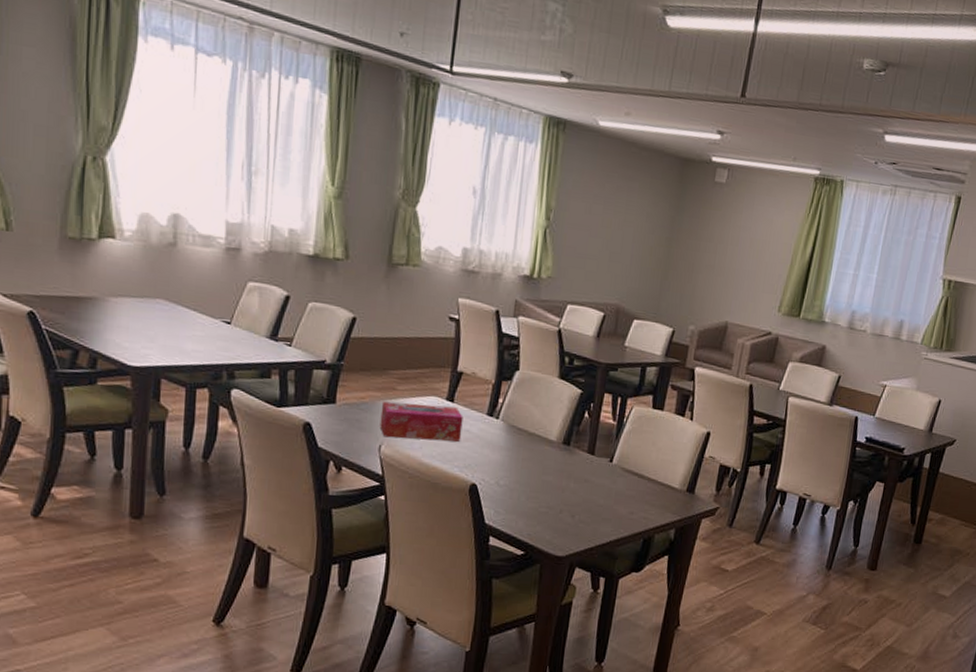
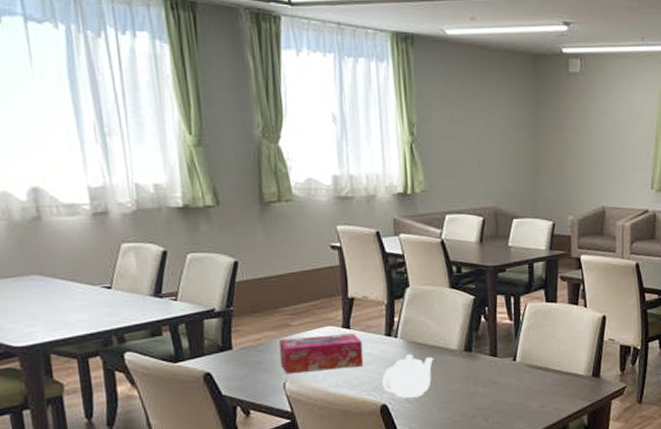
teapot: none [475,438,531,482] -> present [382,354,434,398]

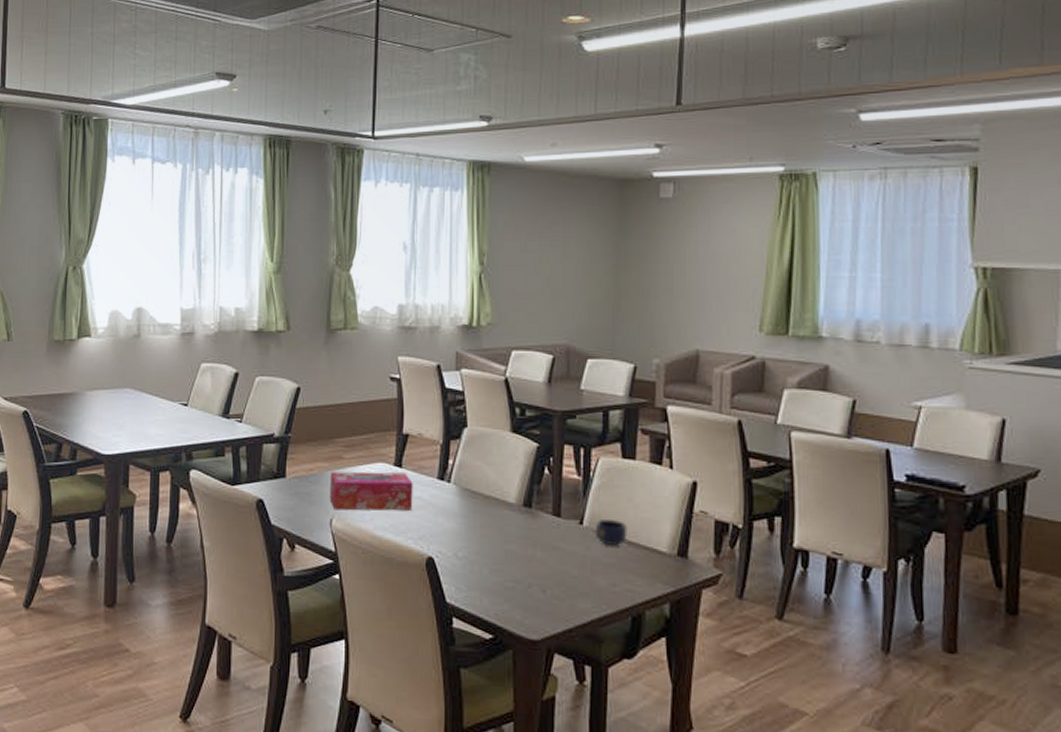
teapot: present [382,354,434,398] -> none [430,503,489,554]
mug: none [525,354,553,376] -> present [594,520,628,547]

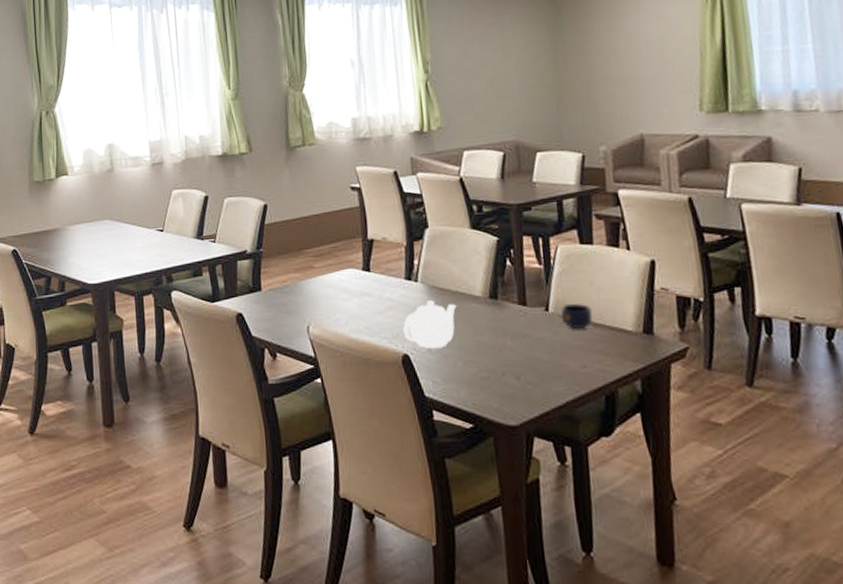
tissue box: present [329,471,413,511] -> none [302,276,384,318]
teapot: none [430,503,489,554] -> present [403,300,457,349]

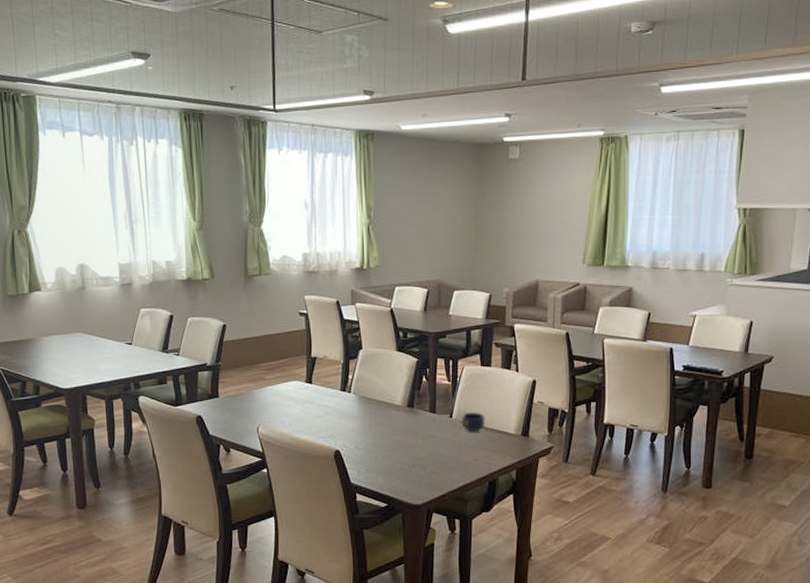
teapot: present [403,300,457,349] -> none [336,408,381,446]

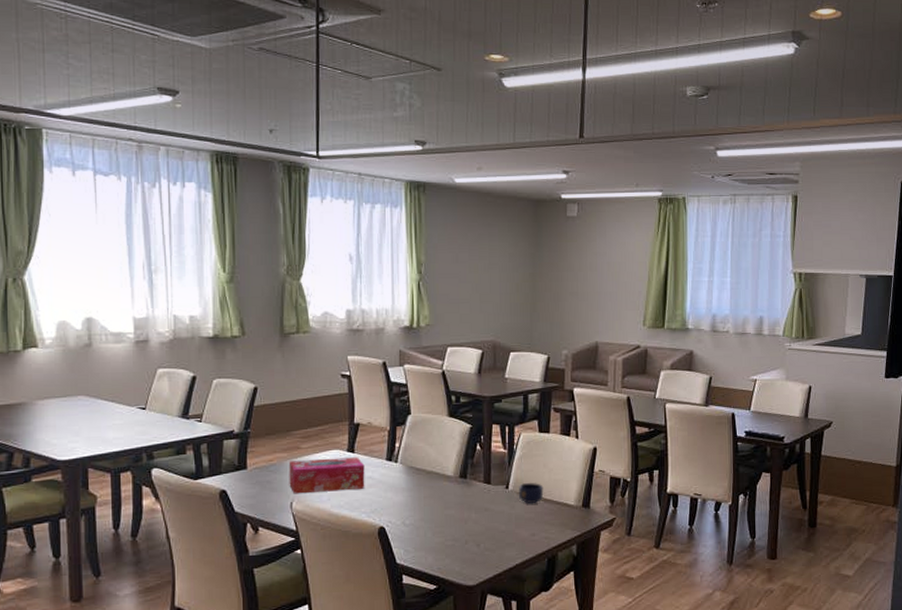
tissue box: none [254,388,322,420] -> present [288,457,365,494]

